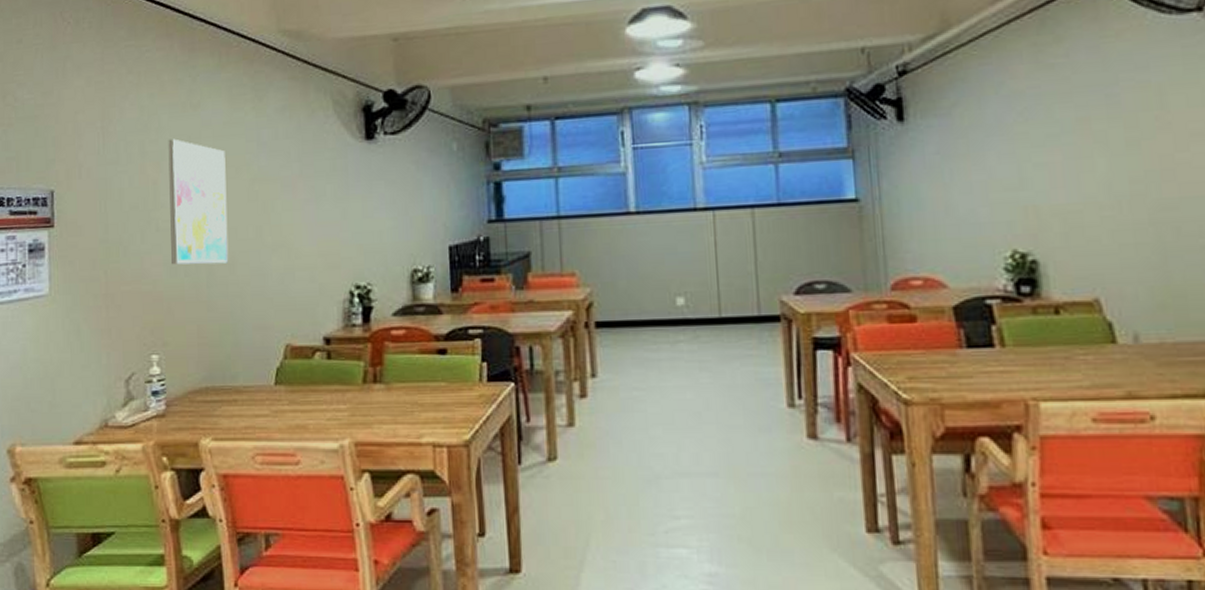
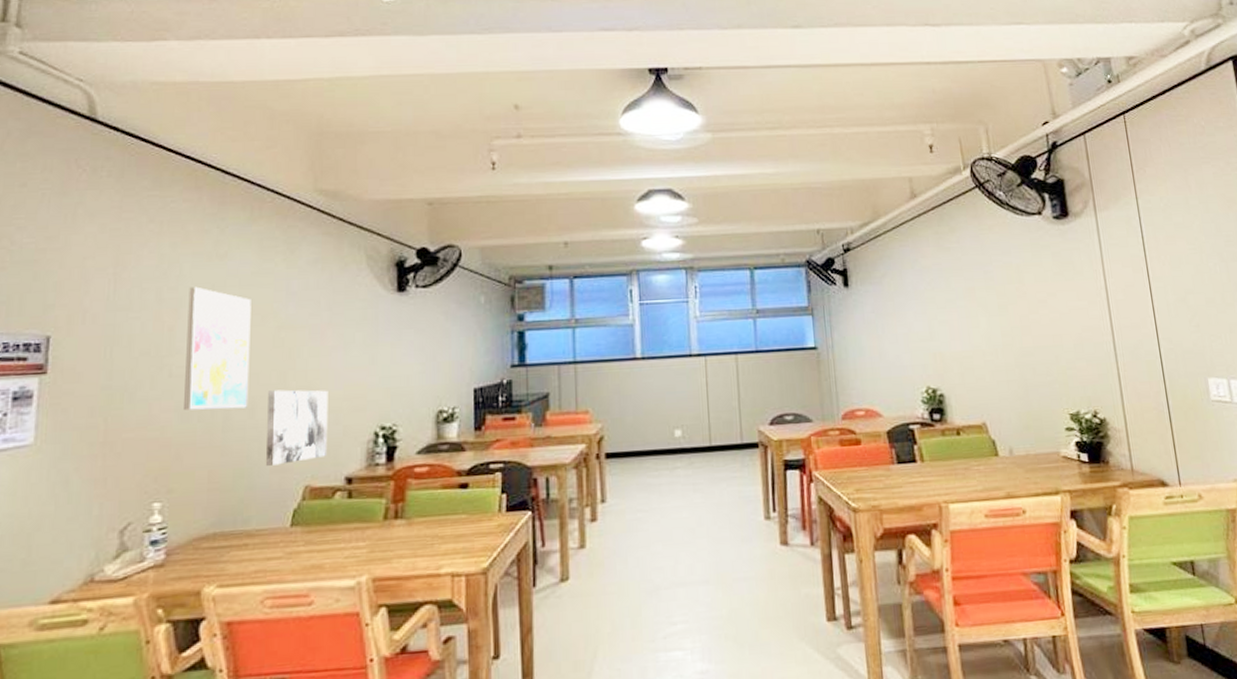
wall art: none [246,245,305,323] -> present [265,389,328,466]

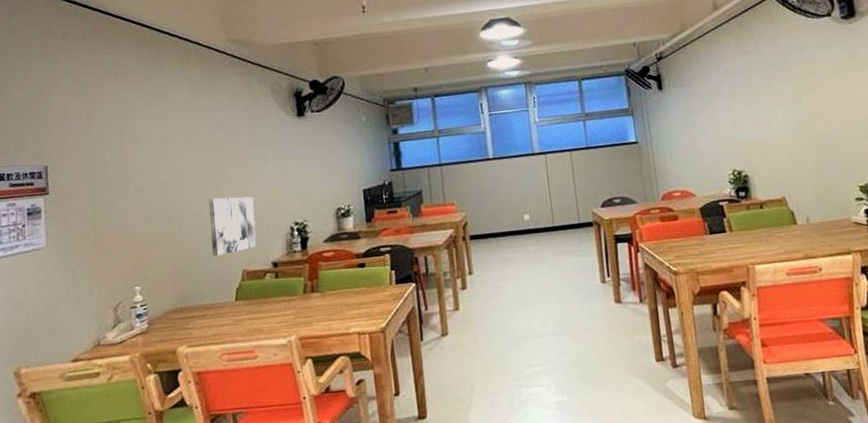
wall art: present [184,286,251,411] -> none [142,122,195,217]

